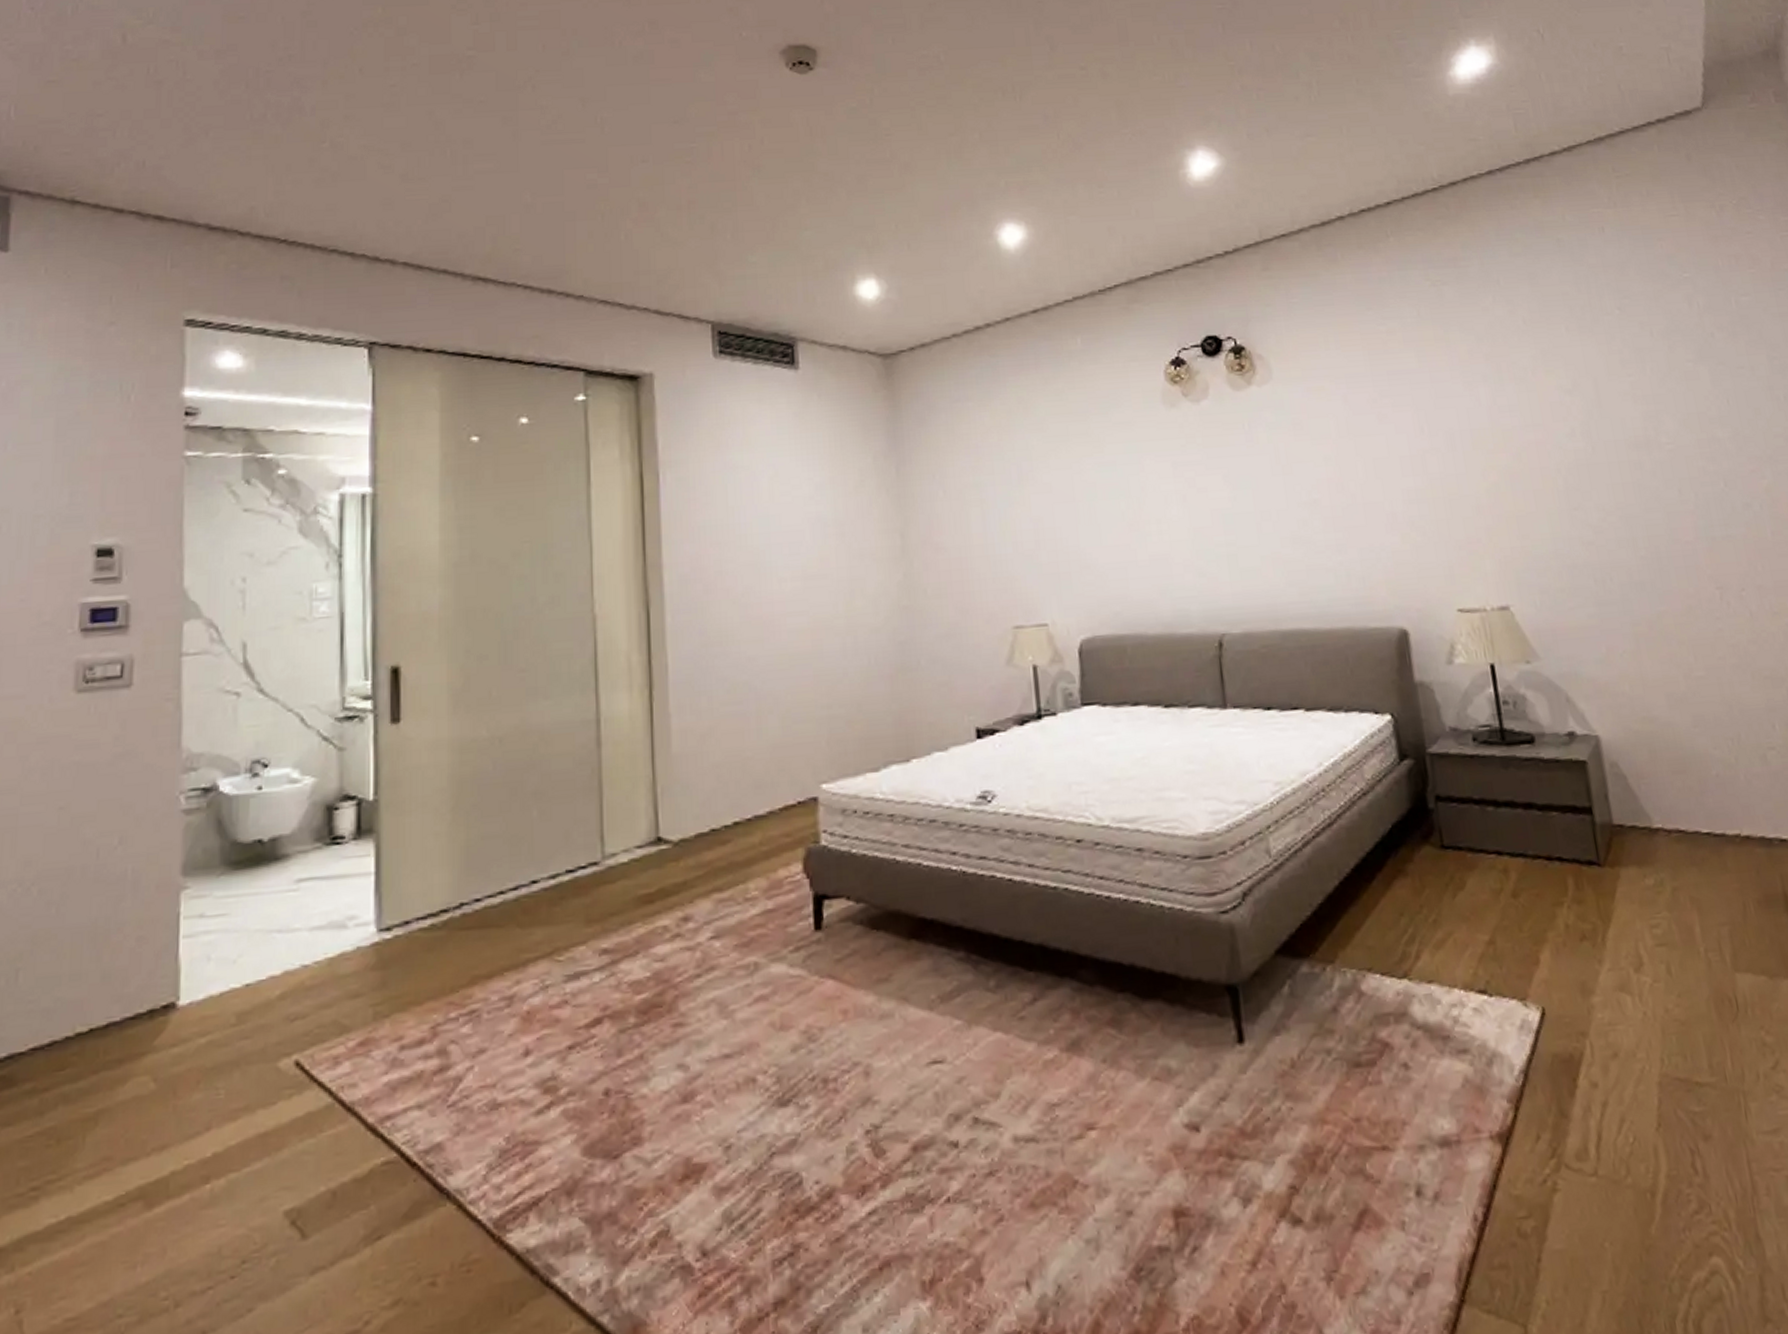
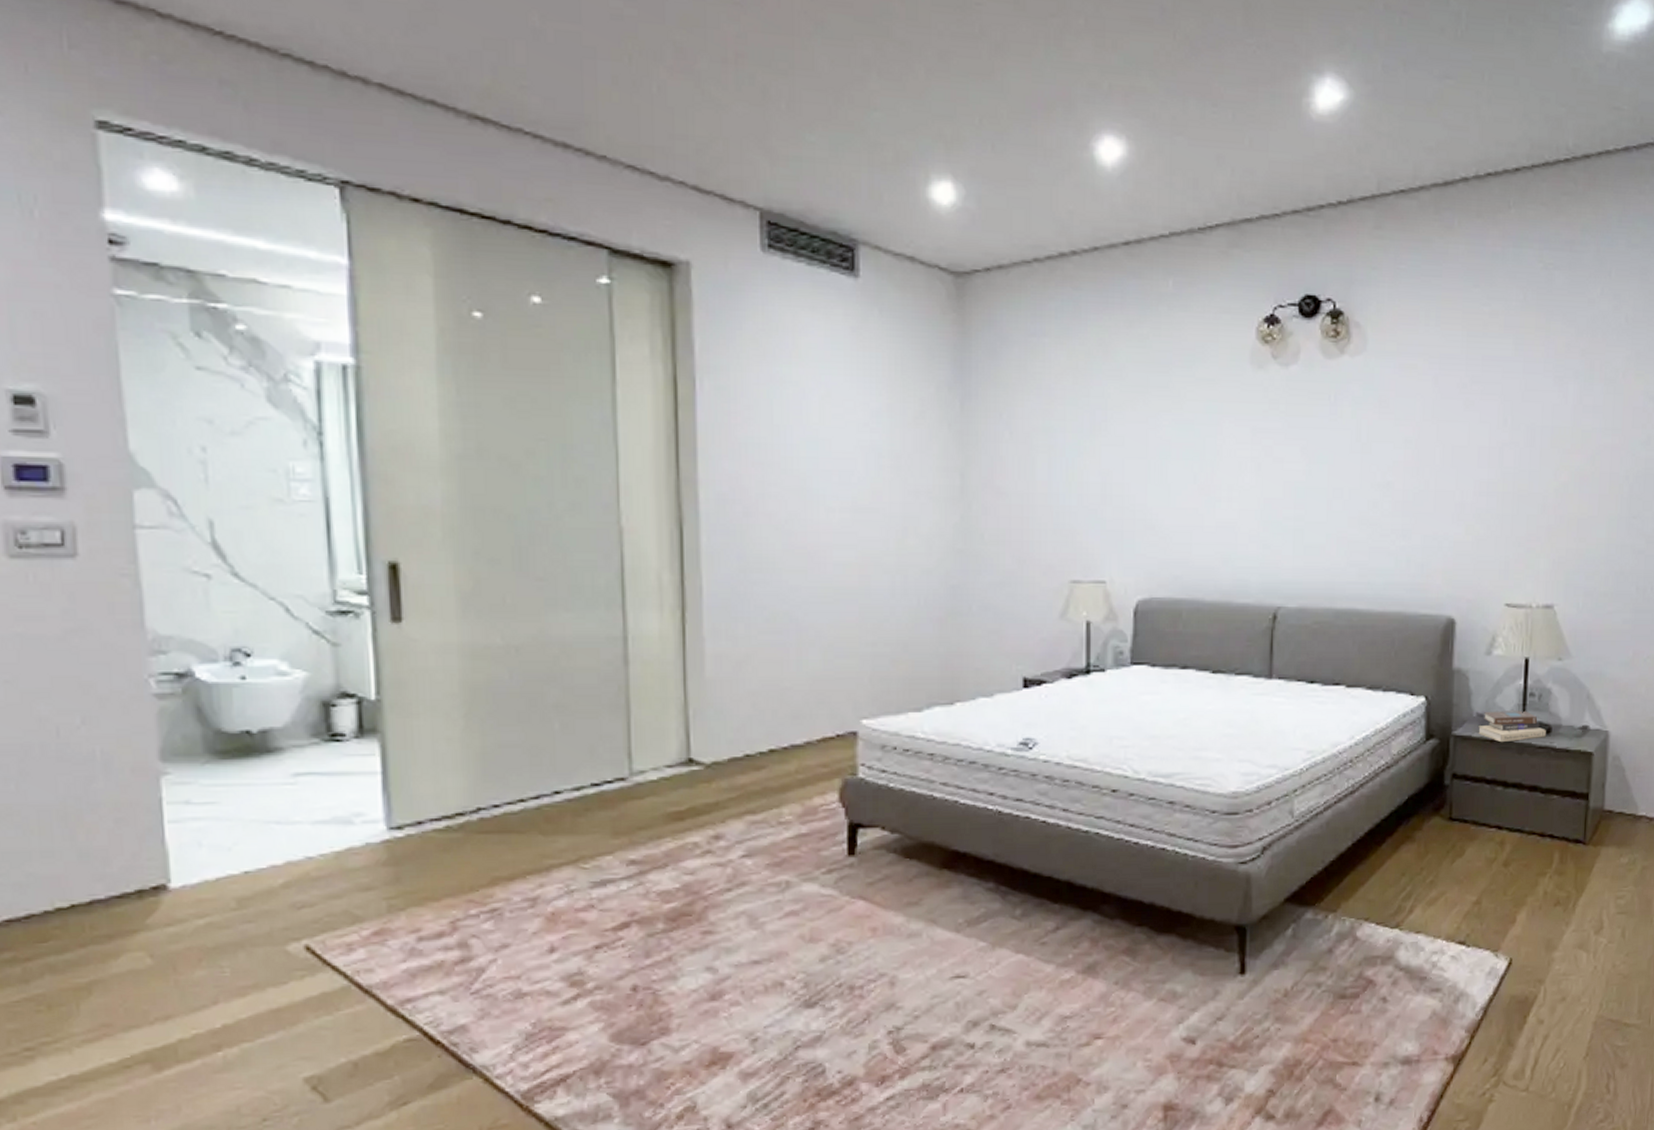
books: none [1454,720,1530,758] -> present [1478,710,1546,743]

